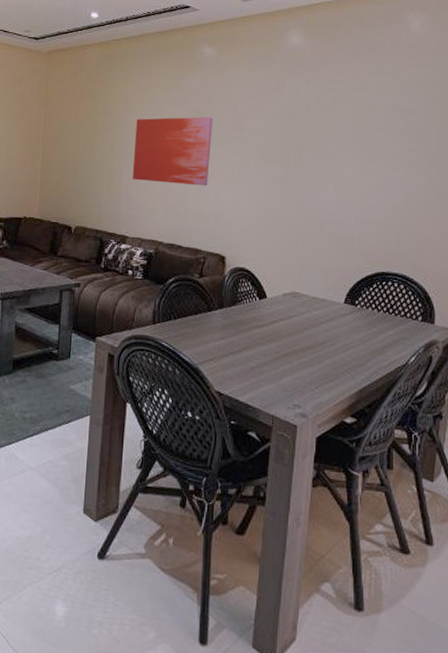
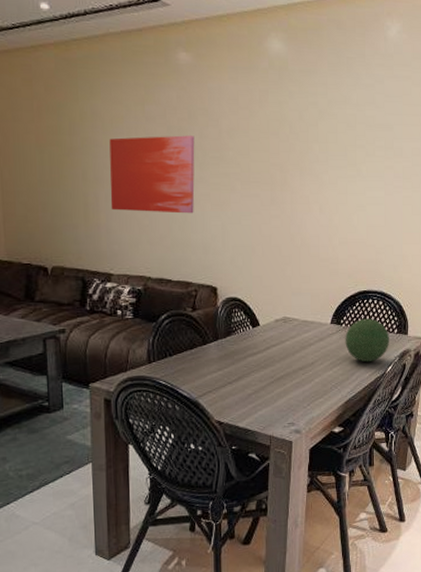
decorative orb: none [360,301,412,350] -> present [345,318,389,363]

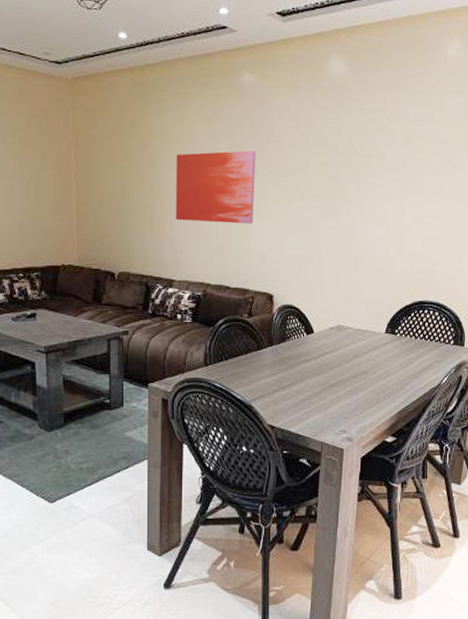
decorative orb: present [345,318,389,363] -> none [399,329,445,373]

